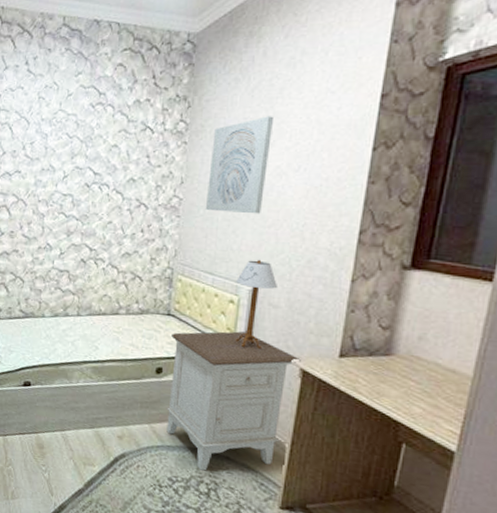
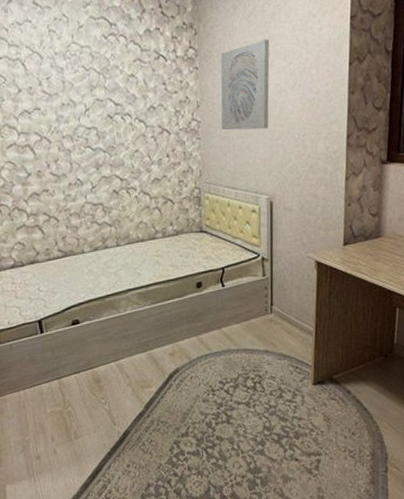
nightstand: present [166,331,301,471] -> none [206,237,315,368]
table lamp: present [235,259,277,350] -> none [255,169,289,251]

